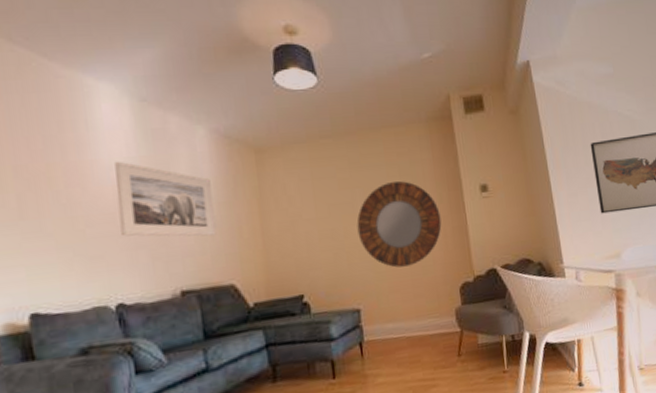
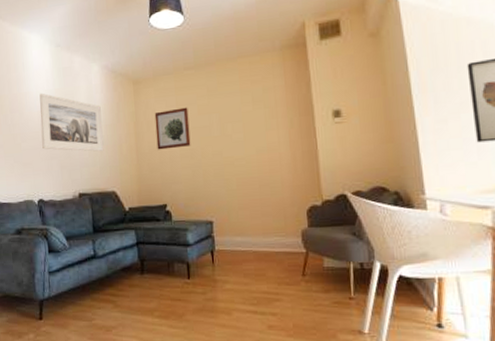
wall art: none [284,181,331,231] -> present [154,107,191,150]
home mirror: present [356,181,442,268] -> none [212,107,292,187]

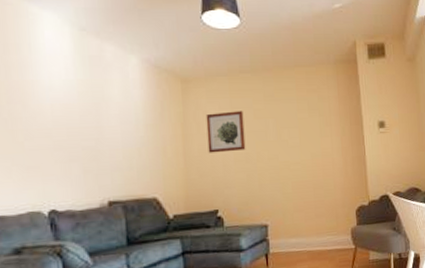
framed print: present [39,93,104,152] -> none [54,82,143,154]

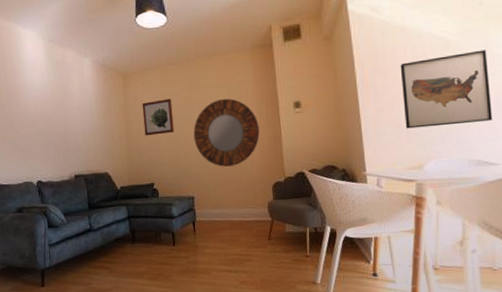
home mirror: none [268,114,343,190] -> present [193,98,260,167]

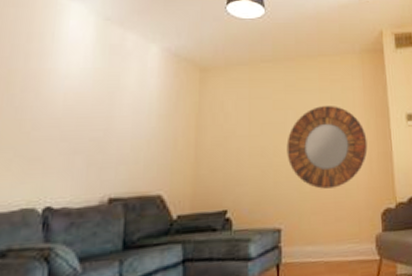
wall art: present [142,98,175,136] -> none [222,101,262,146]

